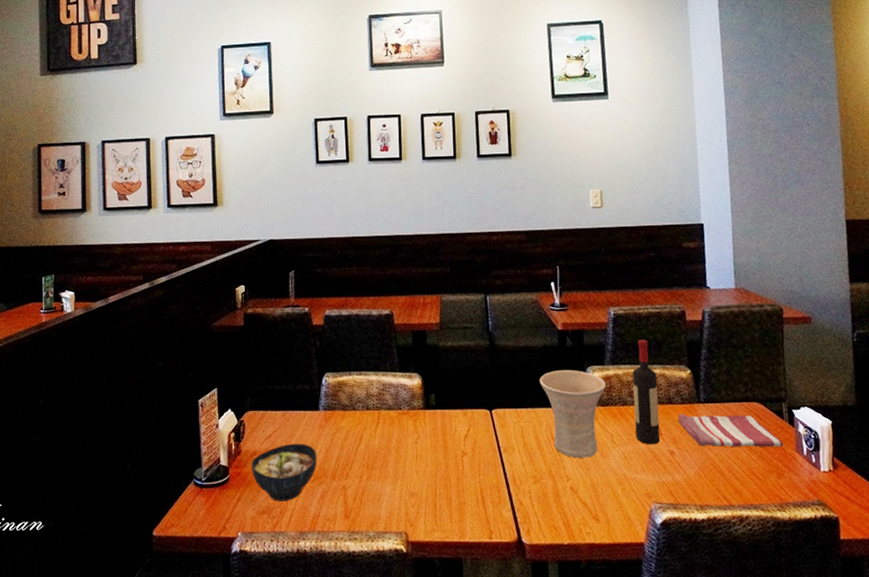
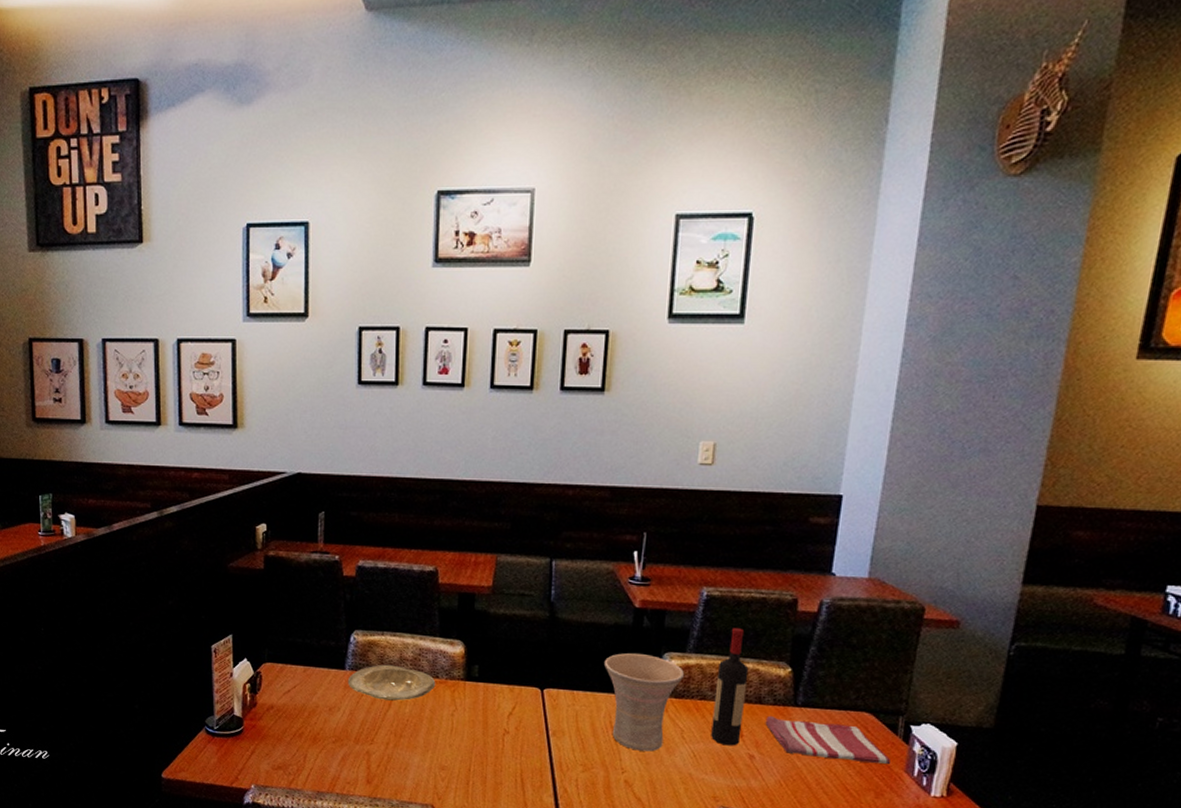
bowl: present [251,443,317,501] -> none [268,701,340,760]
plate: none [322,401,400,435] -> present [347,664,436,701]

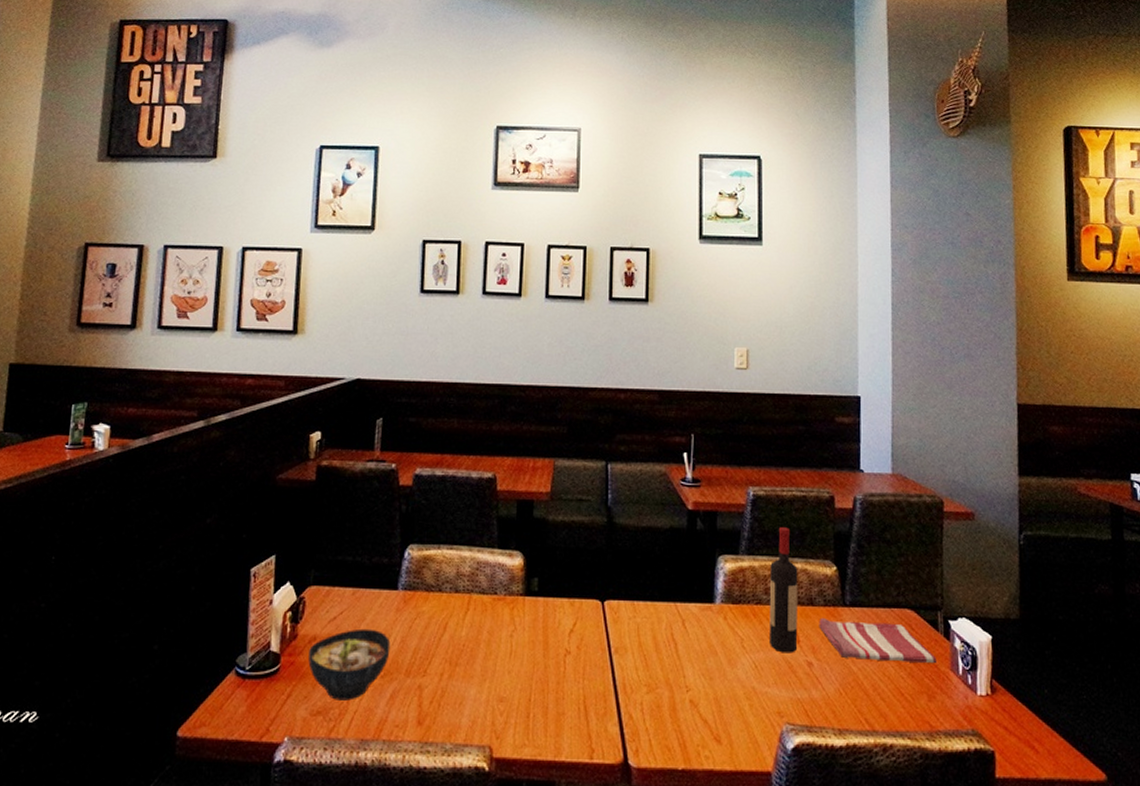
bowl: none [268,701,340,760] -> present [308,628,391,701]
plate: present [347,664,436,701] -> none [400,581,494,623]
vase: present [603,652,685,752] -> none [662,557,740,665]

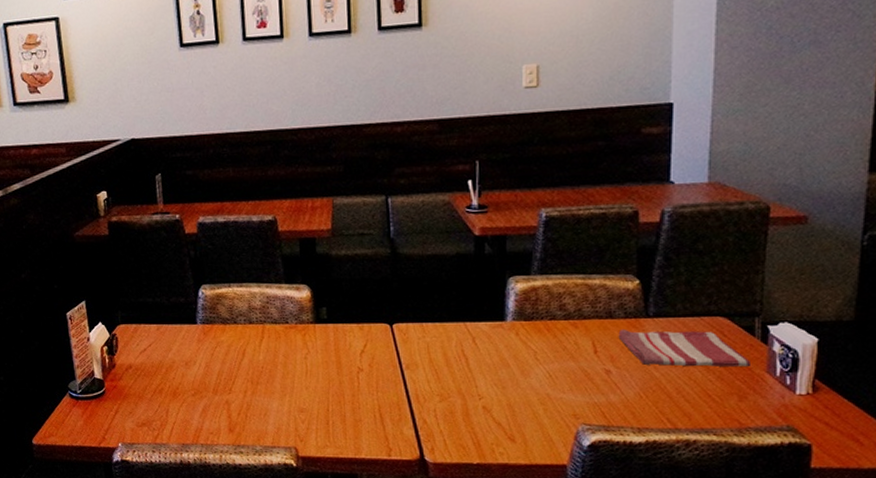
bowl: present [308,628,391,701] -> none [127,357,197,414]
wine bottle: present [769,527,798,653] -> none [564,245,596,363]

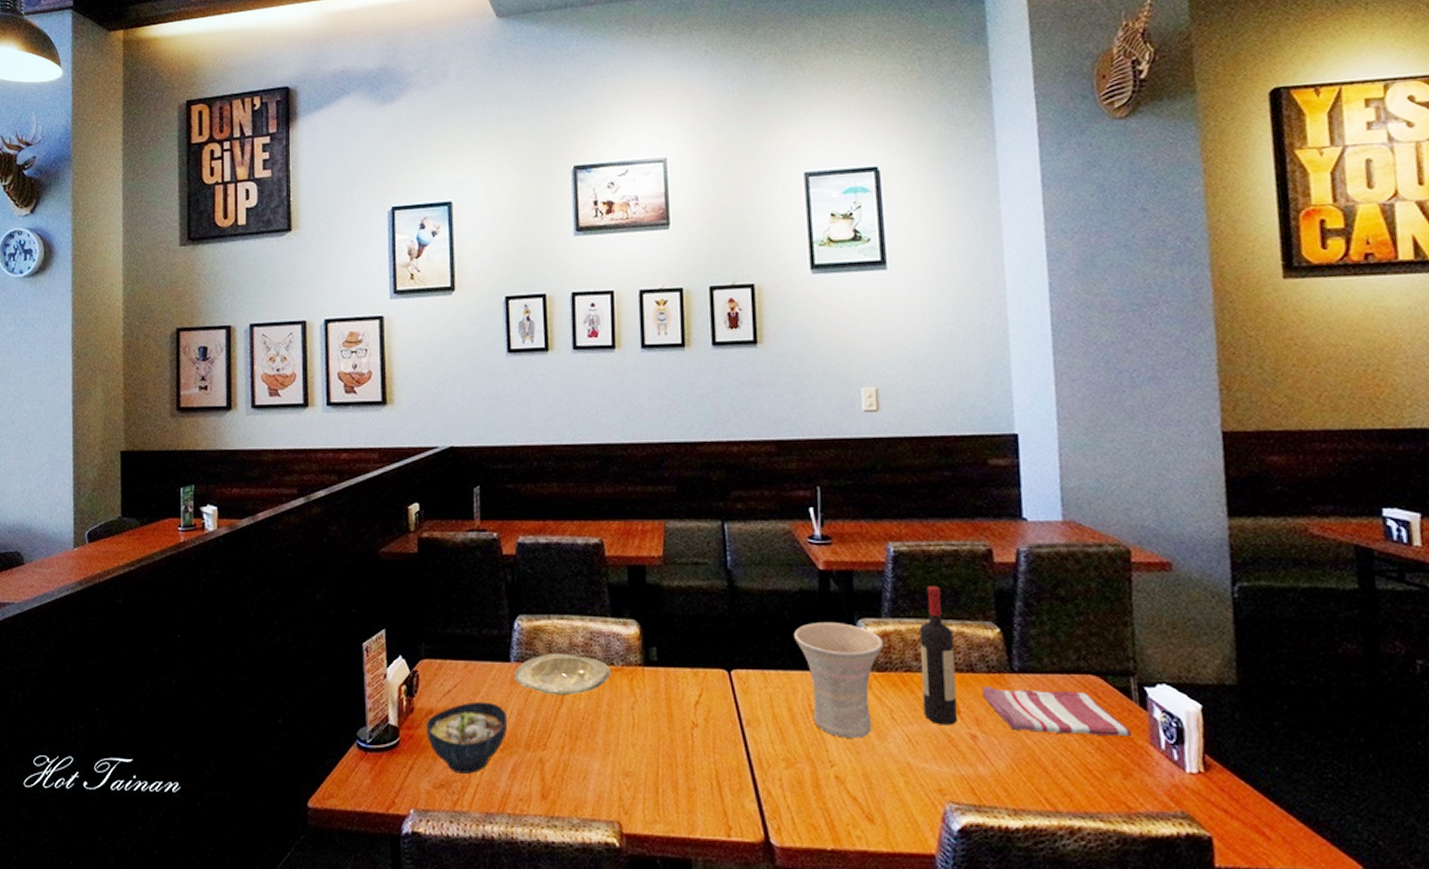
bowl: none [127,357,197,414] -> present [427,701,508,774]
plate: none [200,315,287,350] -> present [513,653,612,695]
vase: none [449,280,532,376] -> present [793,621,884,738]
wine bottle: none [564,245,596,363] -> present [919,586,958,726]

